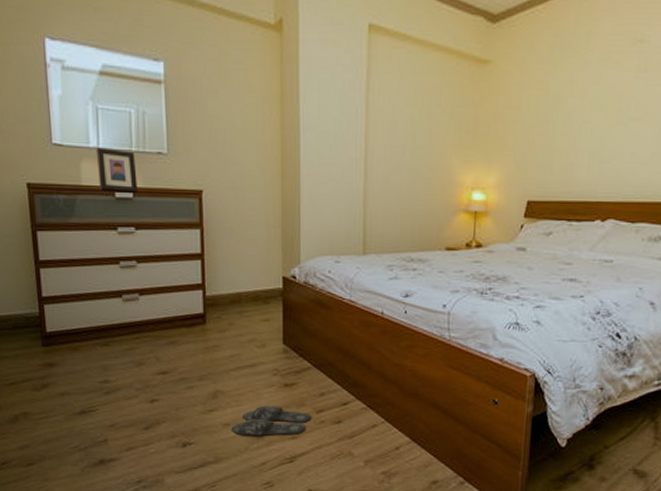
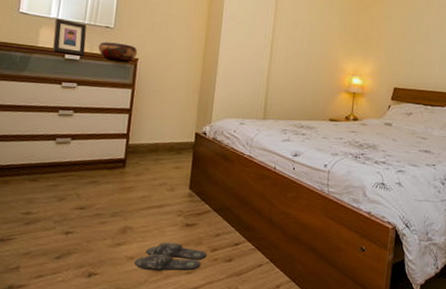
decorative bowl: none [153,172,201,197] -> present [99,41,138,63]

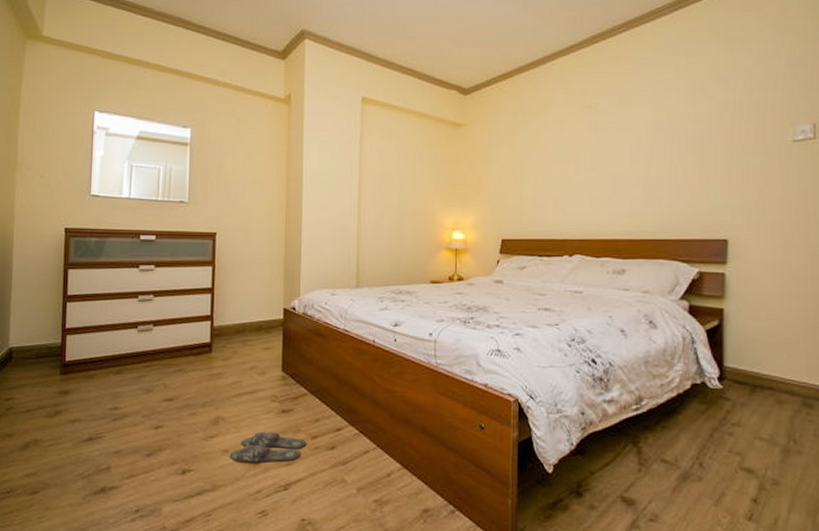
picture frame: present [52,18,87,56] -> none [127,197,161,235]
decorative bowl: present [99,41,138,63] -> none [174,218,215,239]

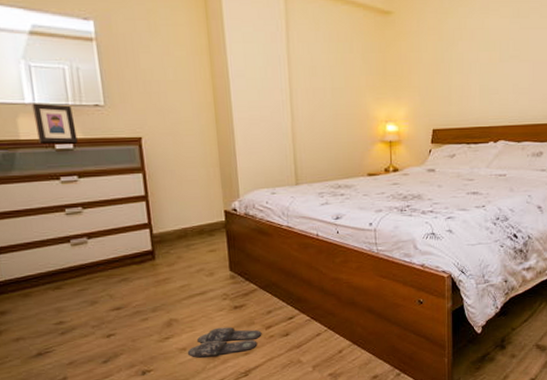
picture frame: none [127,197,161,235] -> present [31,103,78,145]

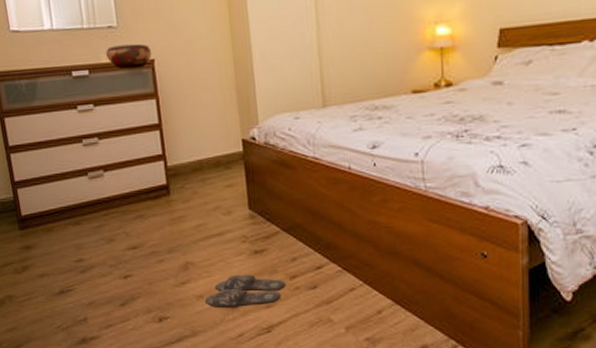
picture frame: present [31,103,78,145] -> none [50,28,93,72]
decorative bowl: none [92,122,140,145] -> present [106,43,152,70]

